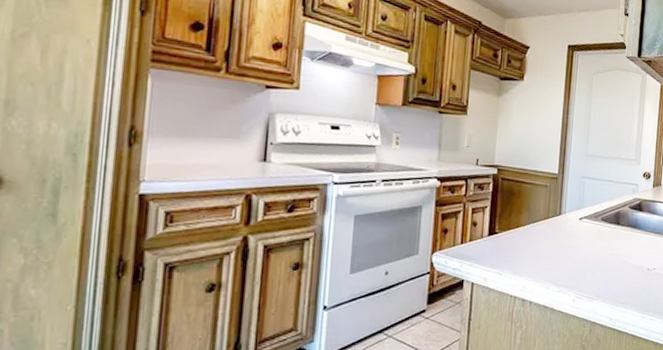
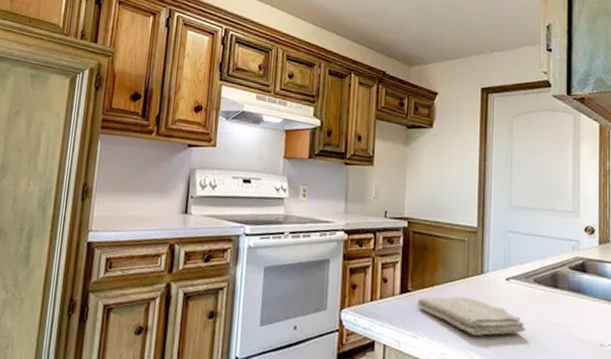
washcloth: none [503,235,593,268] -> present [417,296,526,336]

